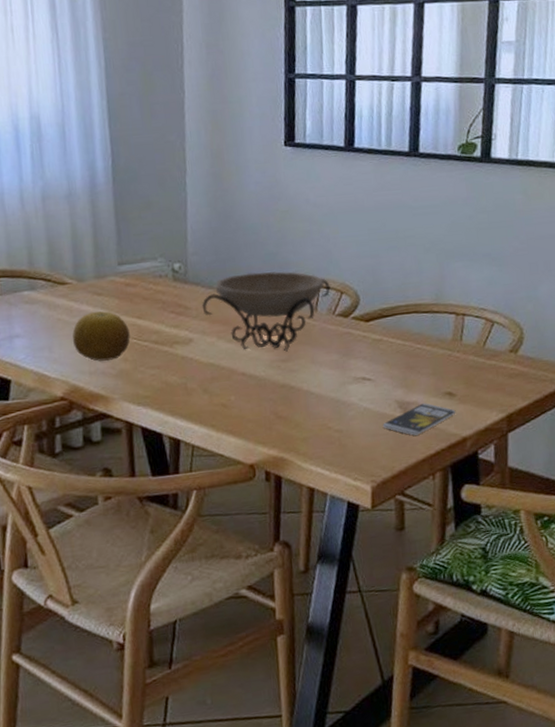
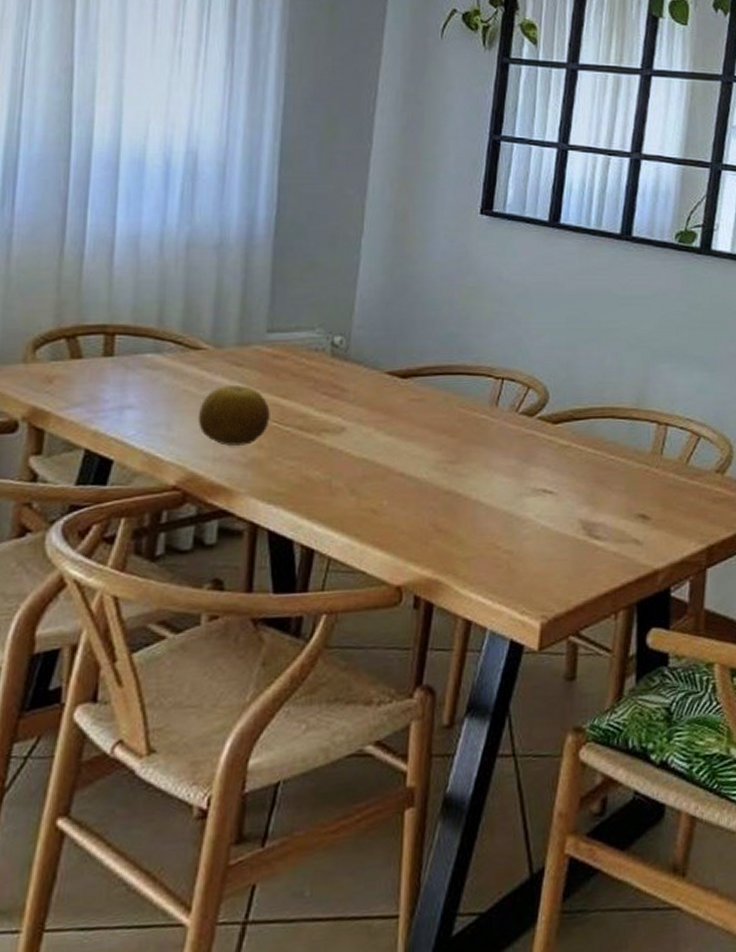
decorative bowl: present [201,271,331,352] -> none [360,354,516,452]
smartphone: present [382,403,456,436] -> none [561,525,649,564]

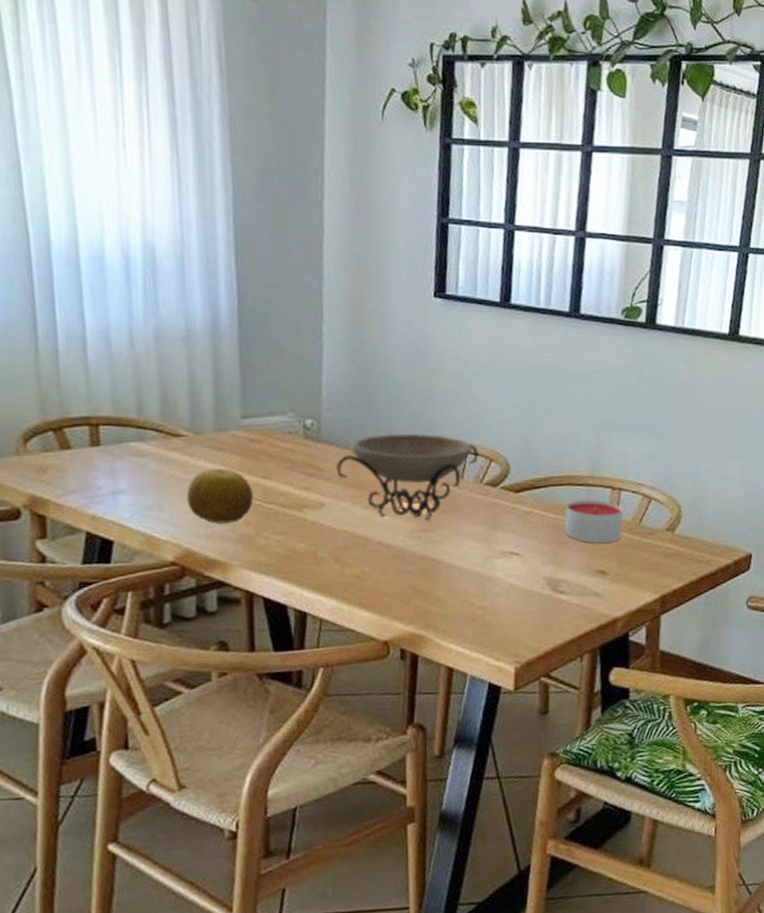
decorative bowl: none [360,354,516,452] -> present [335,433,479,521]
candle: none [604,435,669,483] -> present [564,499,623,543]

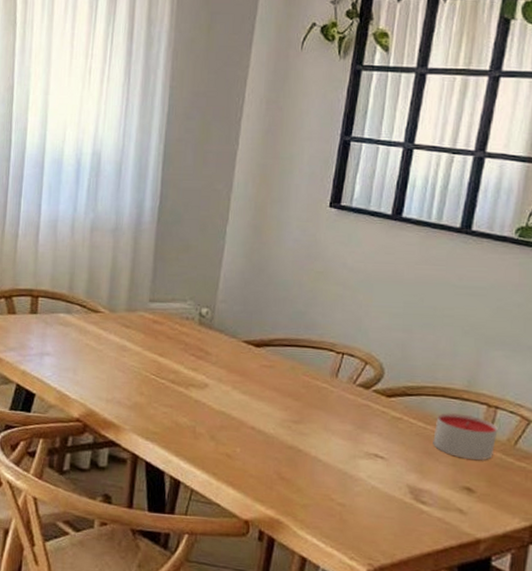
fruit: present [186,468,254,524] -> none [96,343,150,392]
decorative bowl: present [335,433,479,521] -> none [221,327,355,413]

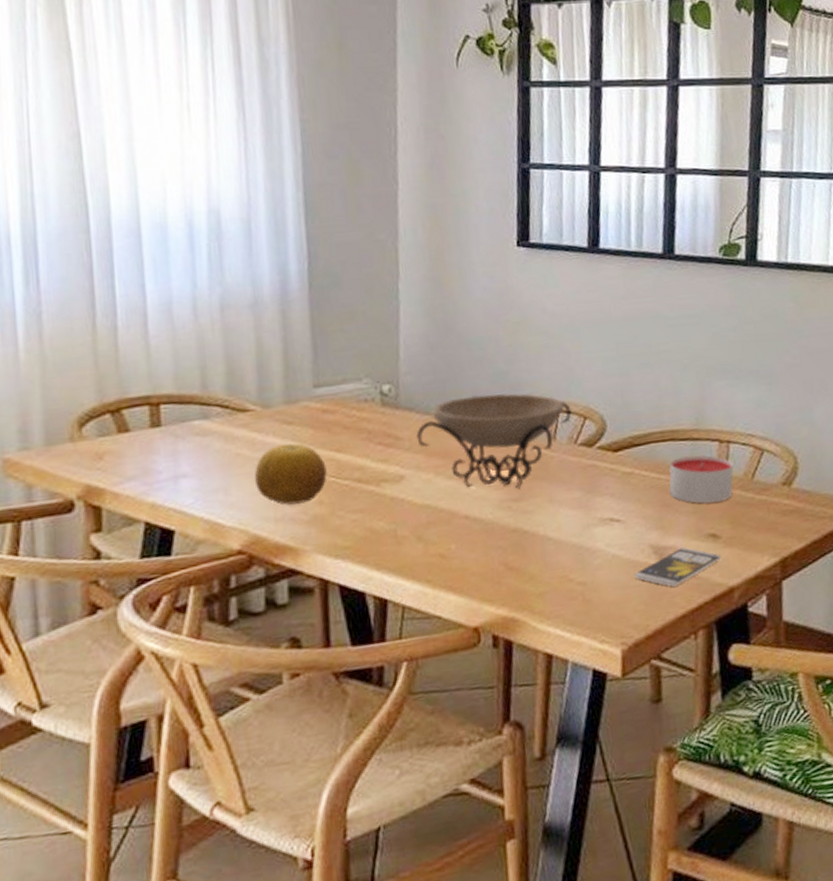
fruit: none [96,343,150,392] -> present [254,443,327,505]
decorative bowl: none [221,327,355,413] -> present [415,393,572,489]
smartphone: none [389,493,473,526] -> present [634,547,721,587]

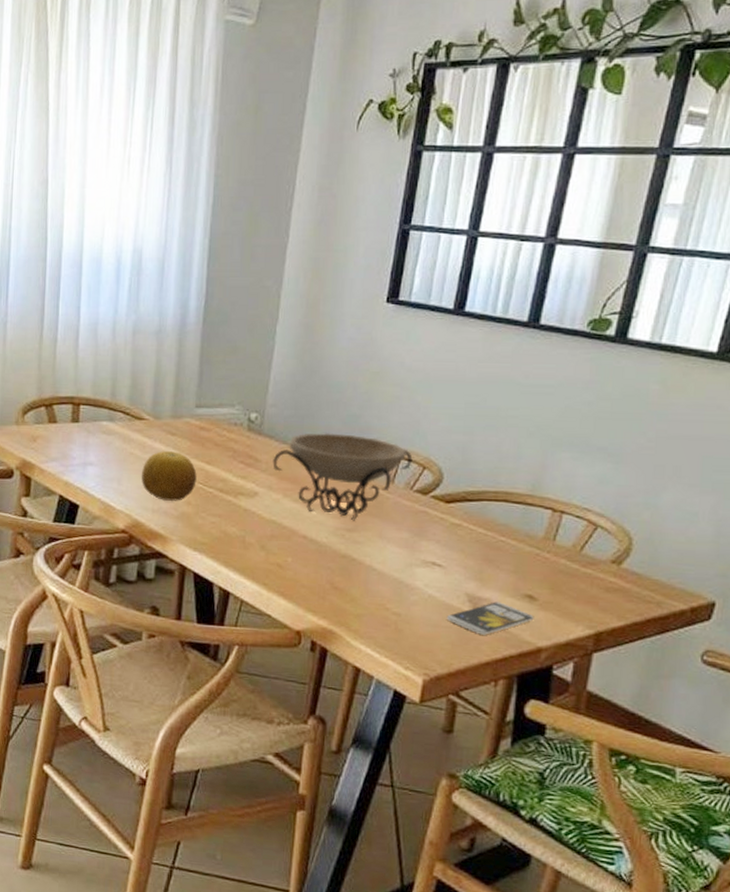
candle: present [669,455,734,504] -> none [493,518,563,567]

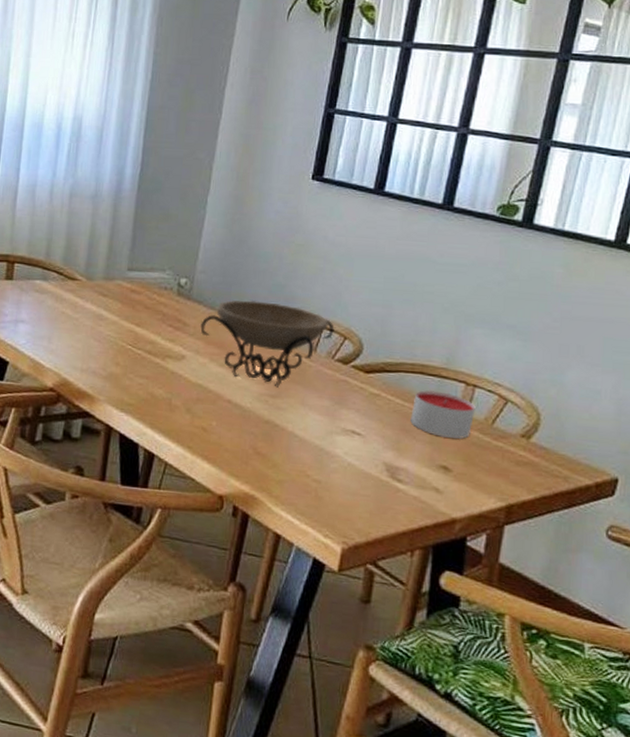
fruit: present [141,451,197,501] -> none [71,311,127,362]
smartphone: present [446,602,534,635] -> none [365,471,449,505]
candle: none [493,518,563,567] -> present [410,390,476,439]

